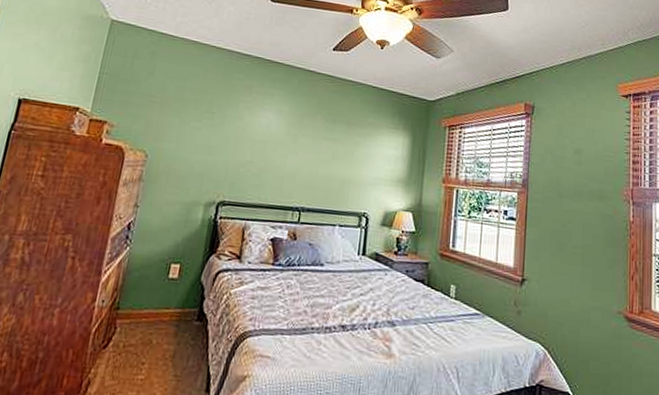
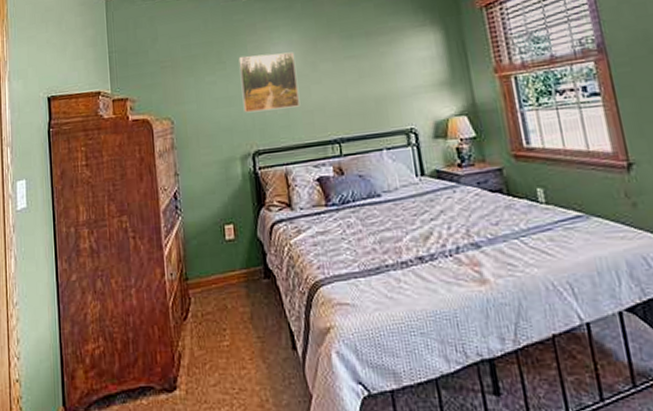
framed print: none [220,111,281,171] -> present [238,52,301,113]

